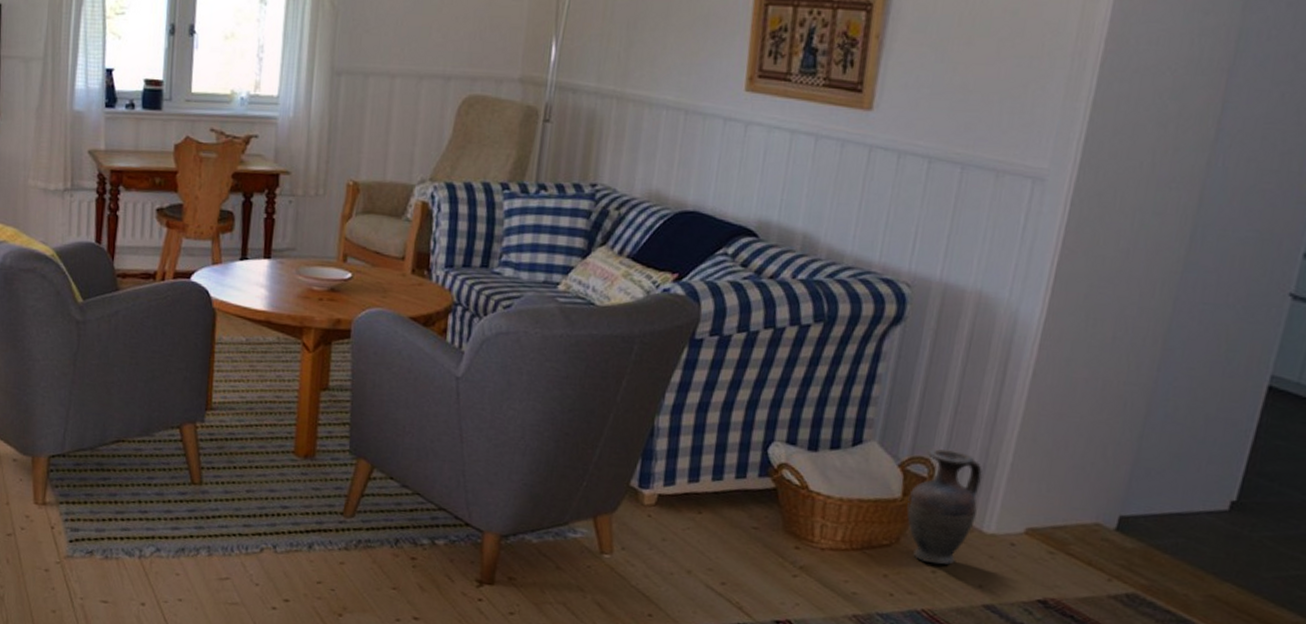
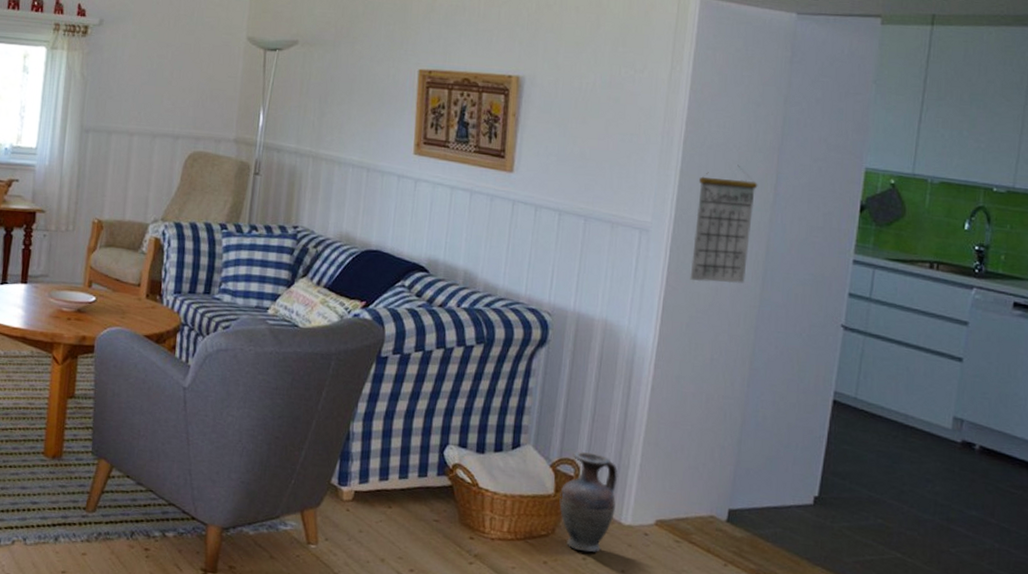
calendar: none [1093,92,1196,244] -> present [690,165,758,284]

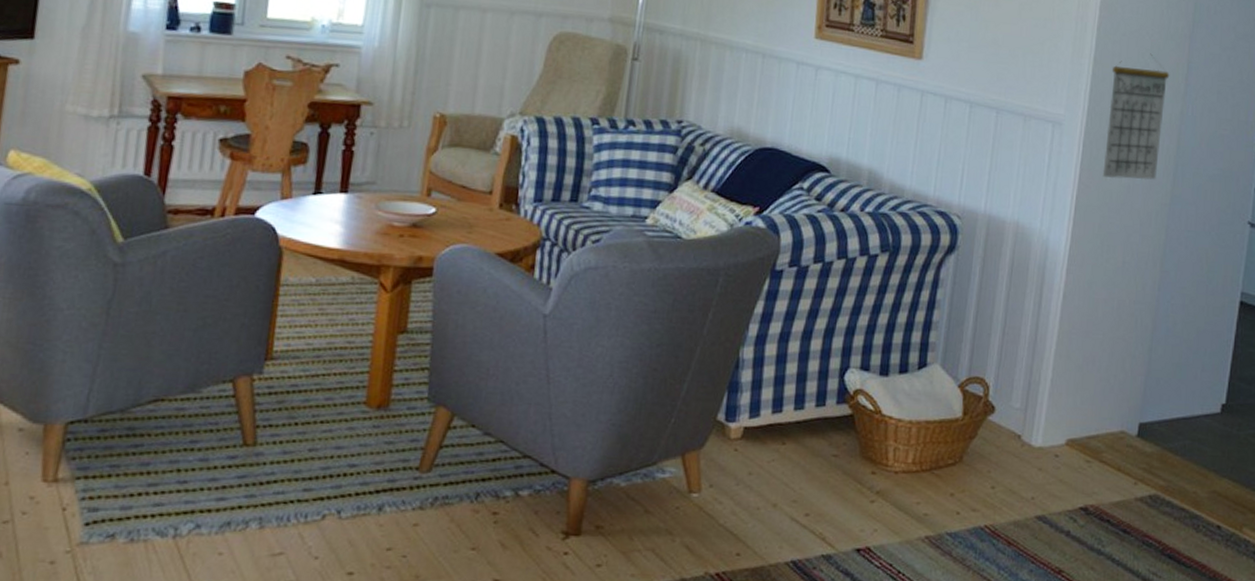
vase: present [559,451,618,553] -> none [967,369,1029,480]

